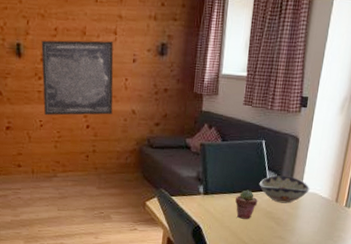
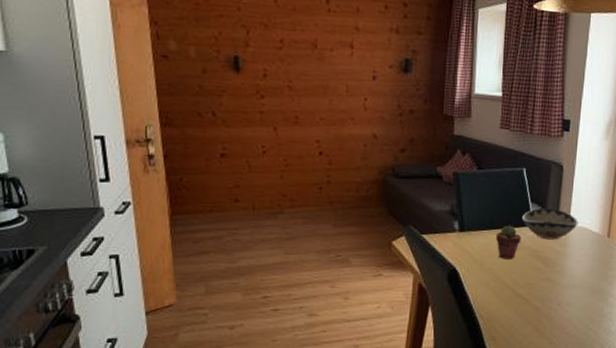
wall art: present [41,40,114,116] -> none [264,53,351,141]

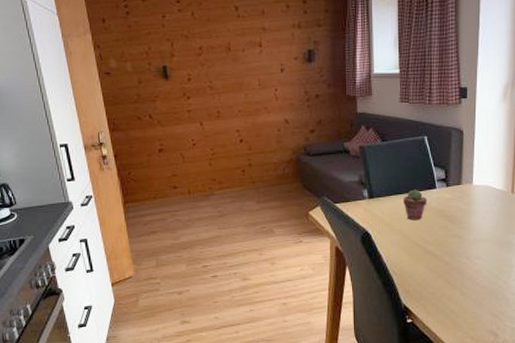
decorative bowl: present [521,208,578,240] -> none [426,171,481,200]

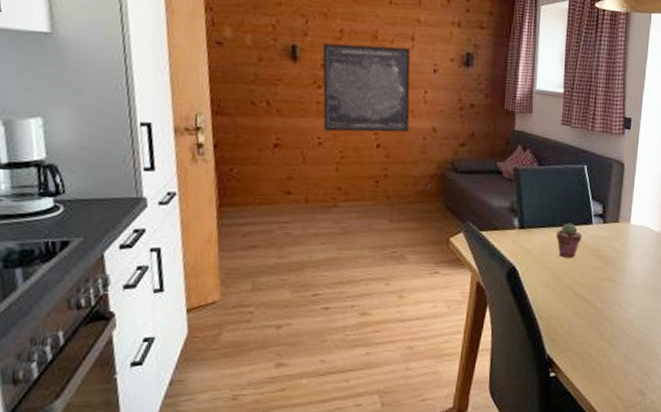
wall art: none [187,54,265,134] -> present [322,43,411,133]

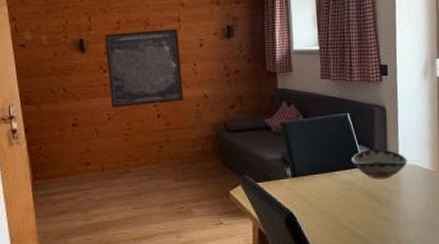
potted succulent: present [556,223,582,258] -> none [328,168,353,201]
decorative bowl: none [582,206,640,239] -> present [351,149,408,179]

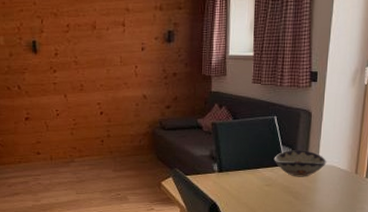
wall art: present [104,29,184,109] -> none [55,33,125,105]

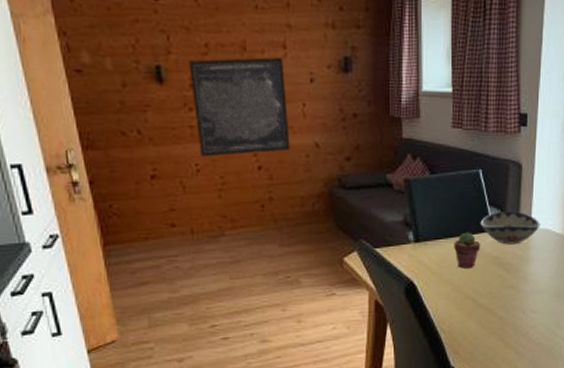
wall art: none [55,33,125,105] -> present [188,57,290,158]
potted succulent: none [251,165,274,195] -> present [454,232,481,269]

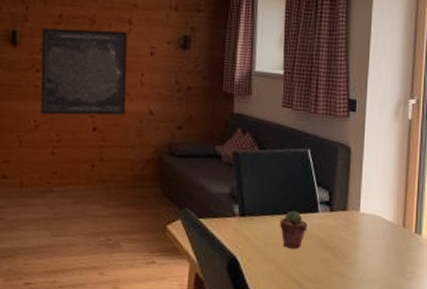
decorative bowl: present [480,211,540,245] -> none [307,192,370,229]

